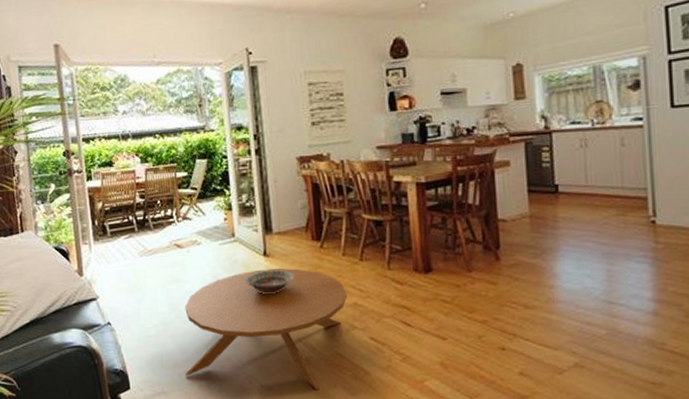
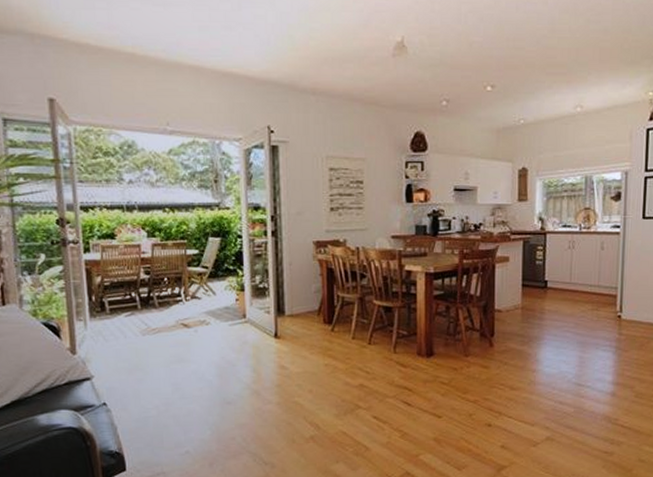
coffee table: present [184,268,348,389] -> none [186,350,354,466]
decorative bowl: present [245,269,294,295] -> none [254,351,303,376]

